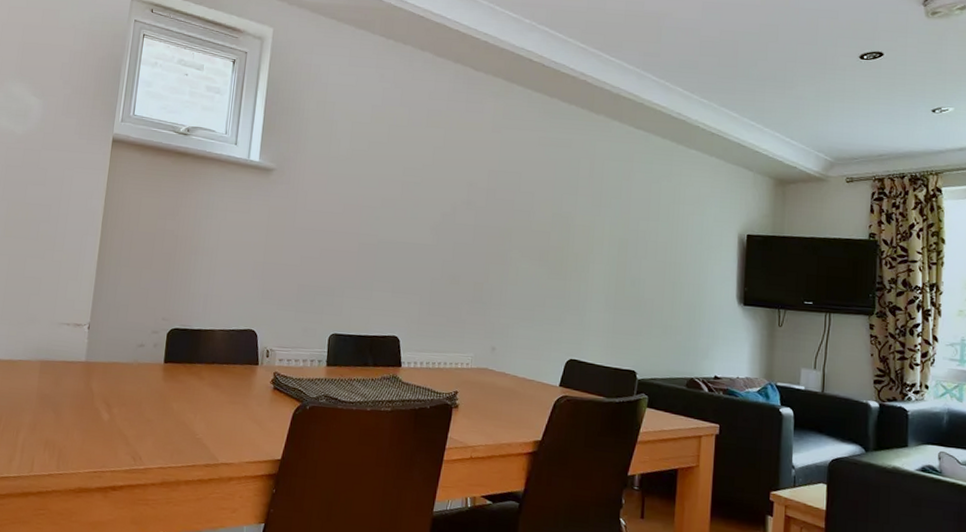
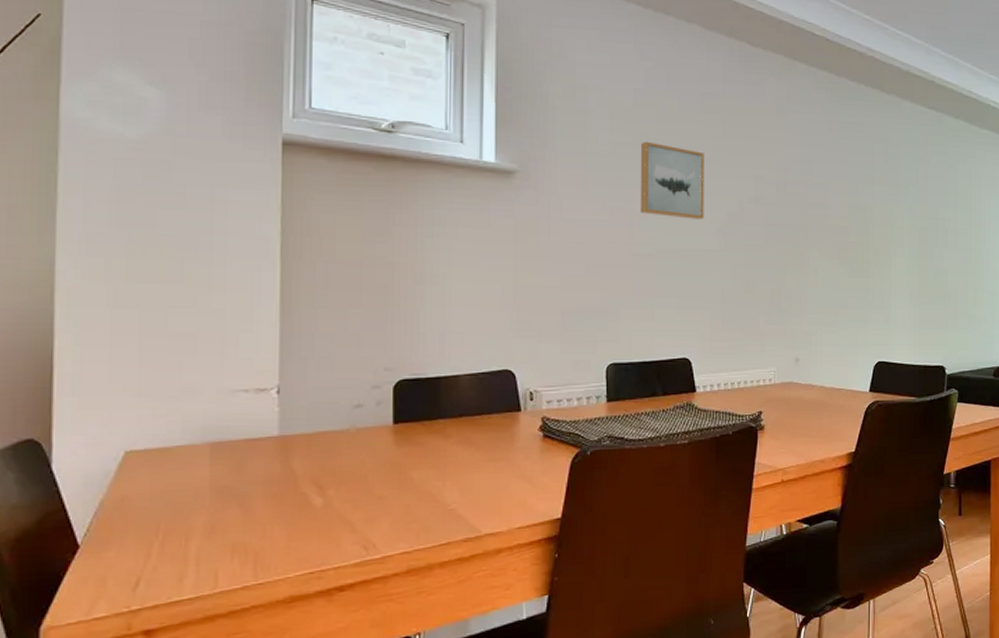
wall art: none [368,149,426,217] -> present [640,141,704,219]

